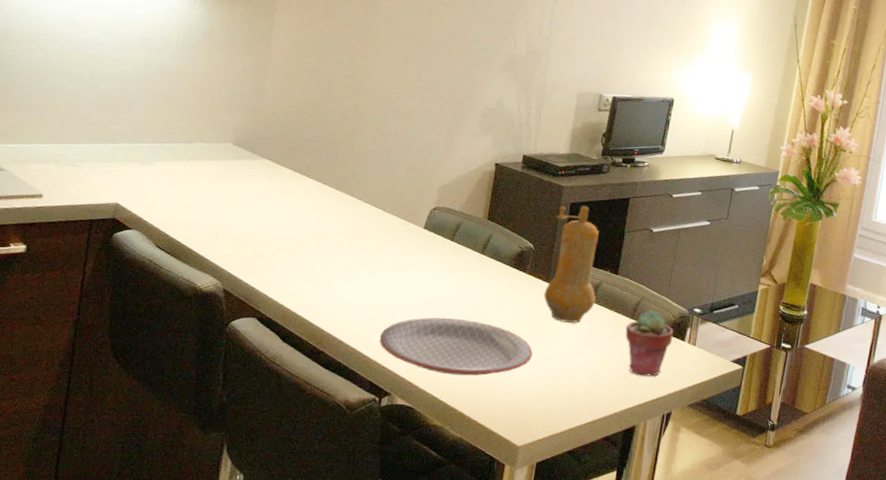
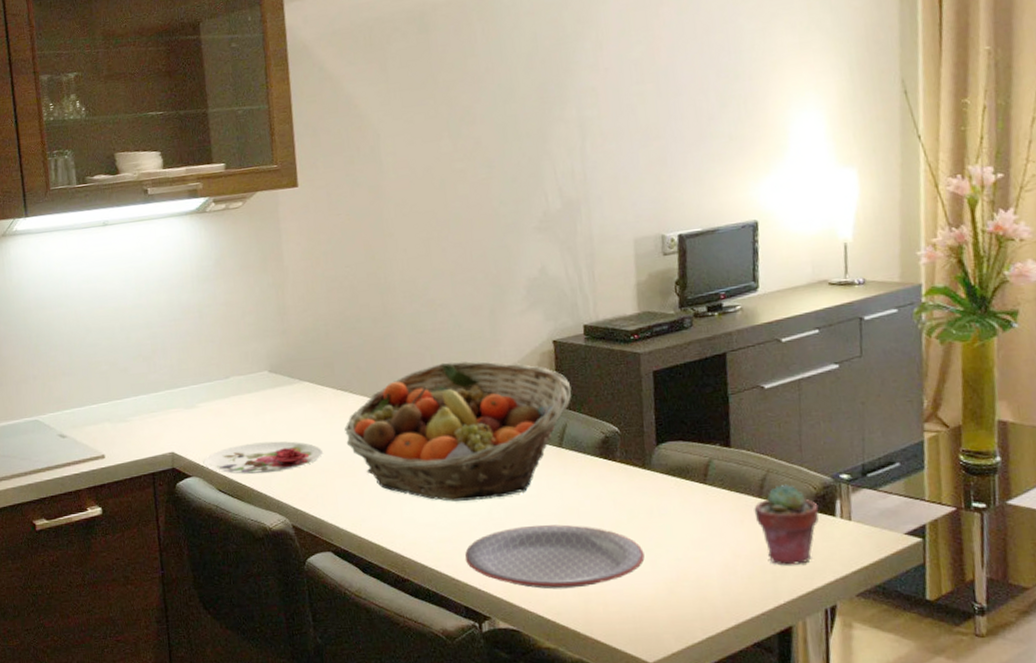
plate: none [147,207,269,238] -> present [204,441,323,474]
fruit basket: none [293,165,502,290] -> present [345,361,572,502]
pepper mill: present [544,206,599,323] -> none [638,371,709,513]

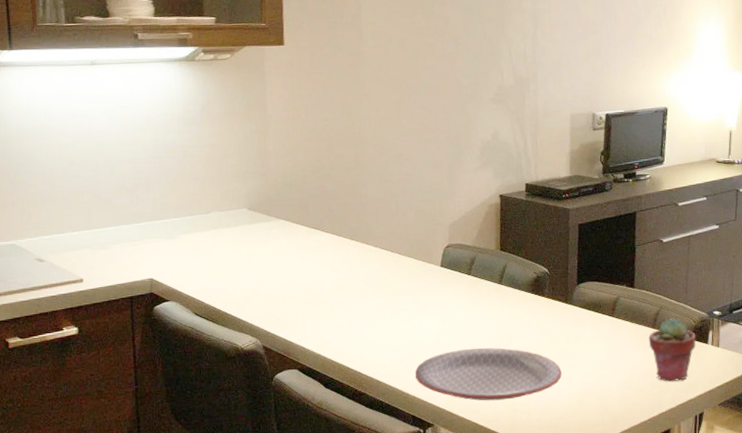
plate: present [204,441,323,474] -> none [182,271,294,300]
fruit basket: present [345,361,572,502] -> none [315,208,513,327]

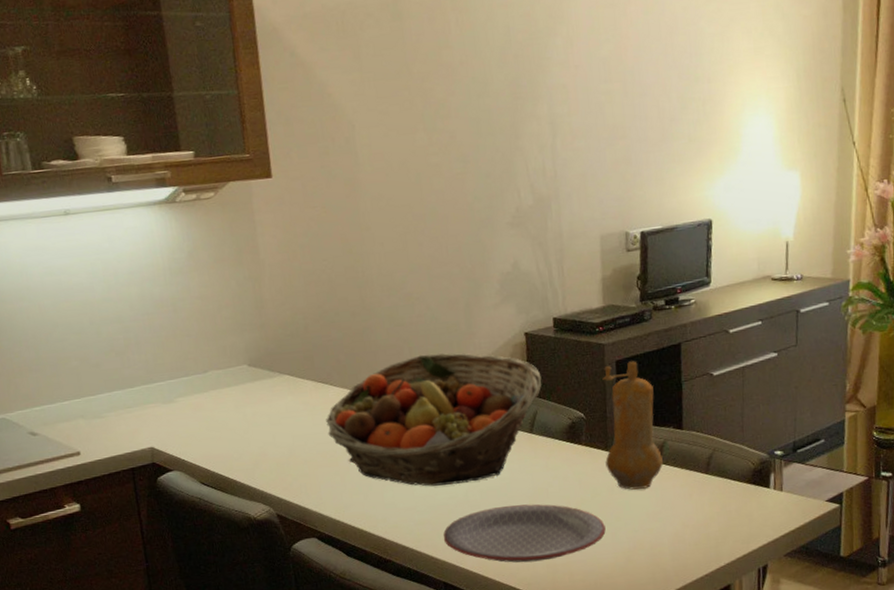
fruit basket: none [315,208,513,327] -> present [326,353,542,486]
pepper mill: none [565,225,616,339] -> present [602,361,663,490]
potted succulent: present [648,317,696,382] -> none [701,460,756,533]

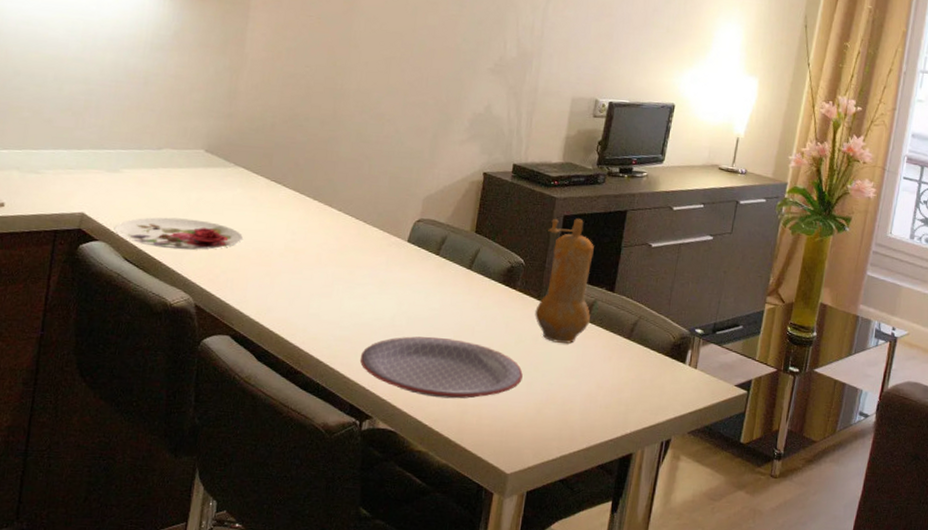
plate: none [185,433,305,467] -> present [115,217,243,250]
fruit basket: present [326,353,542,486] -> none [268,174,491,307]

